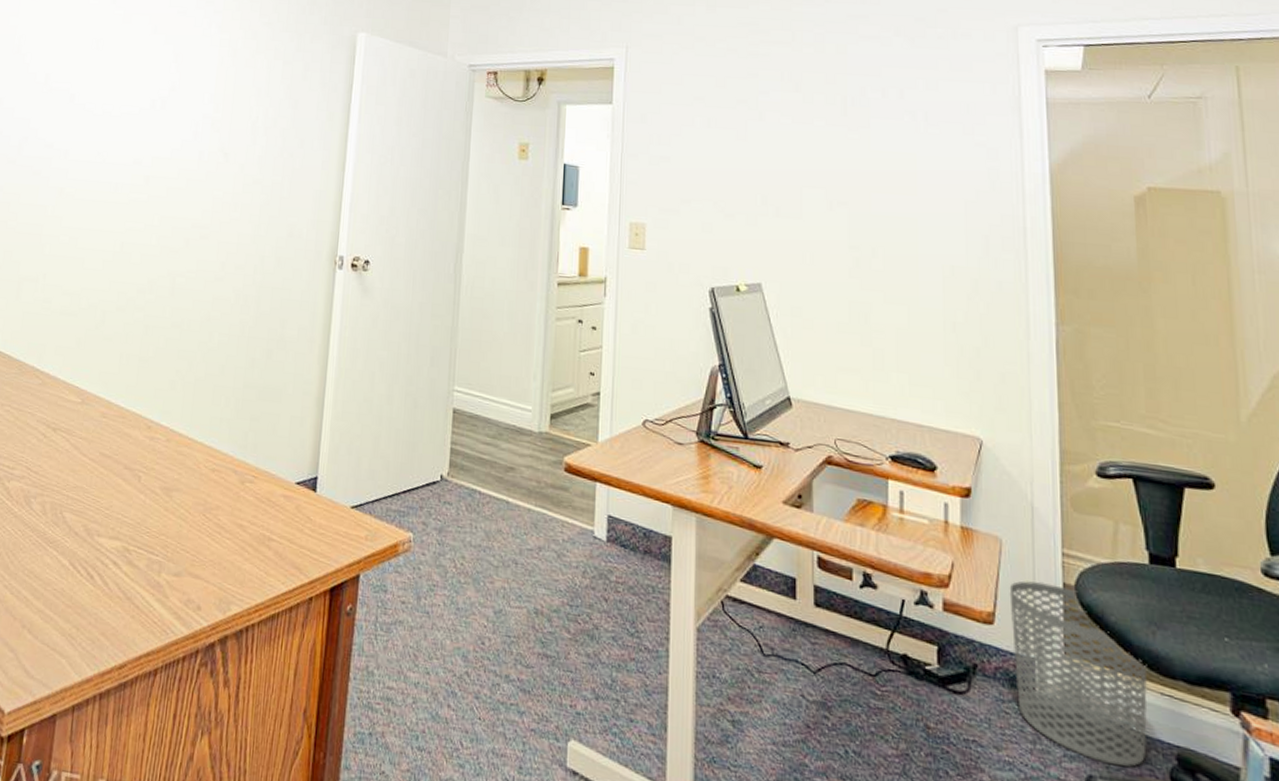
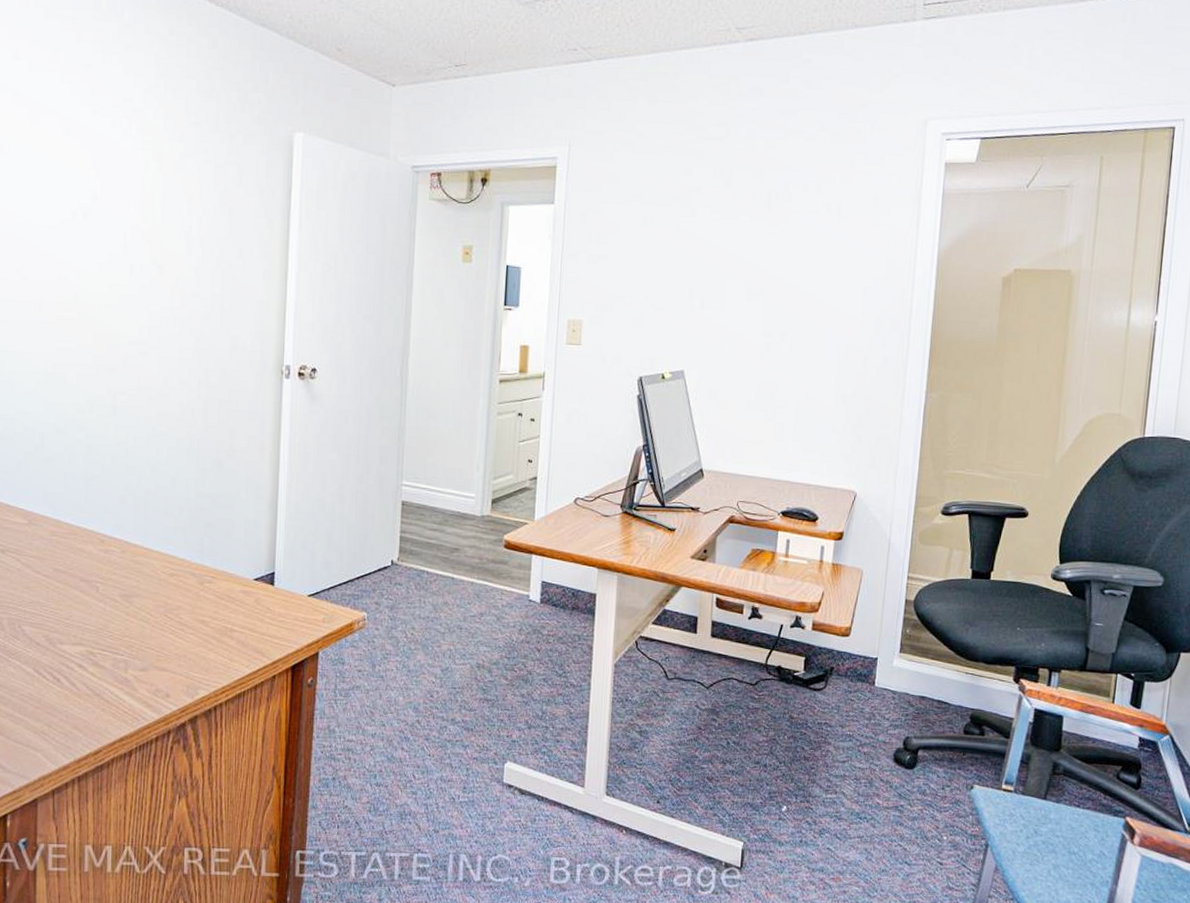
waste bin: present [1009,580,1148,767] -> none [861,600,959,728]

